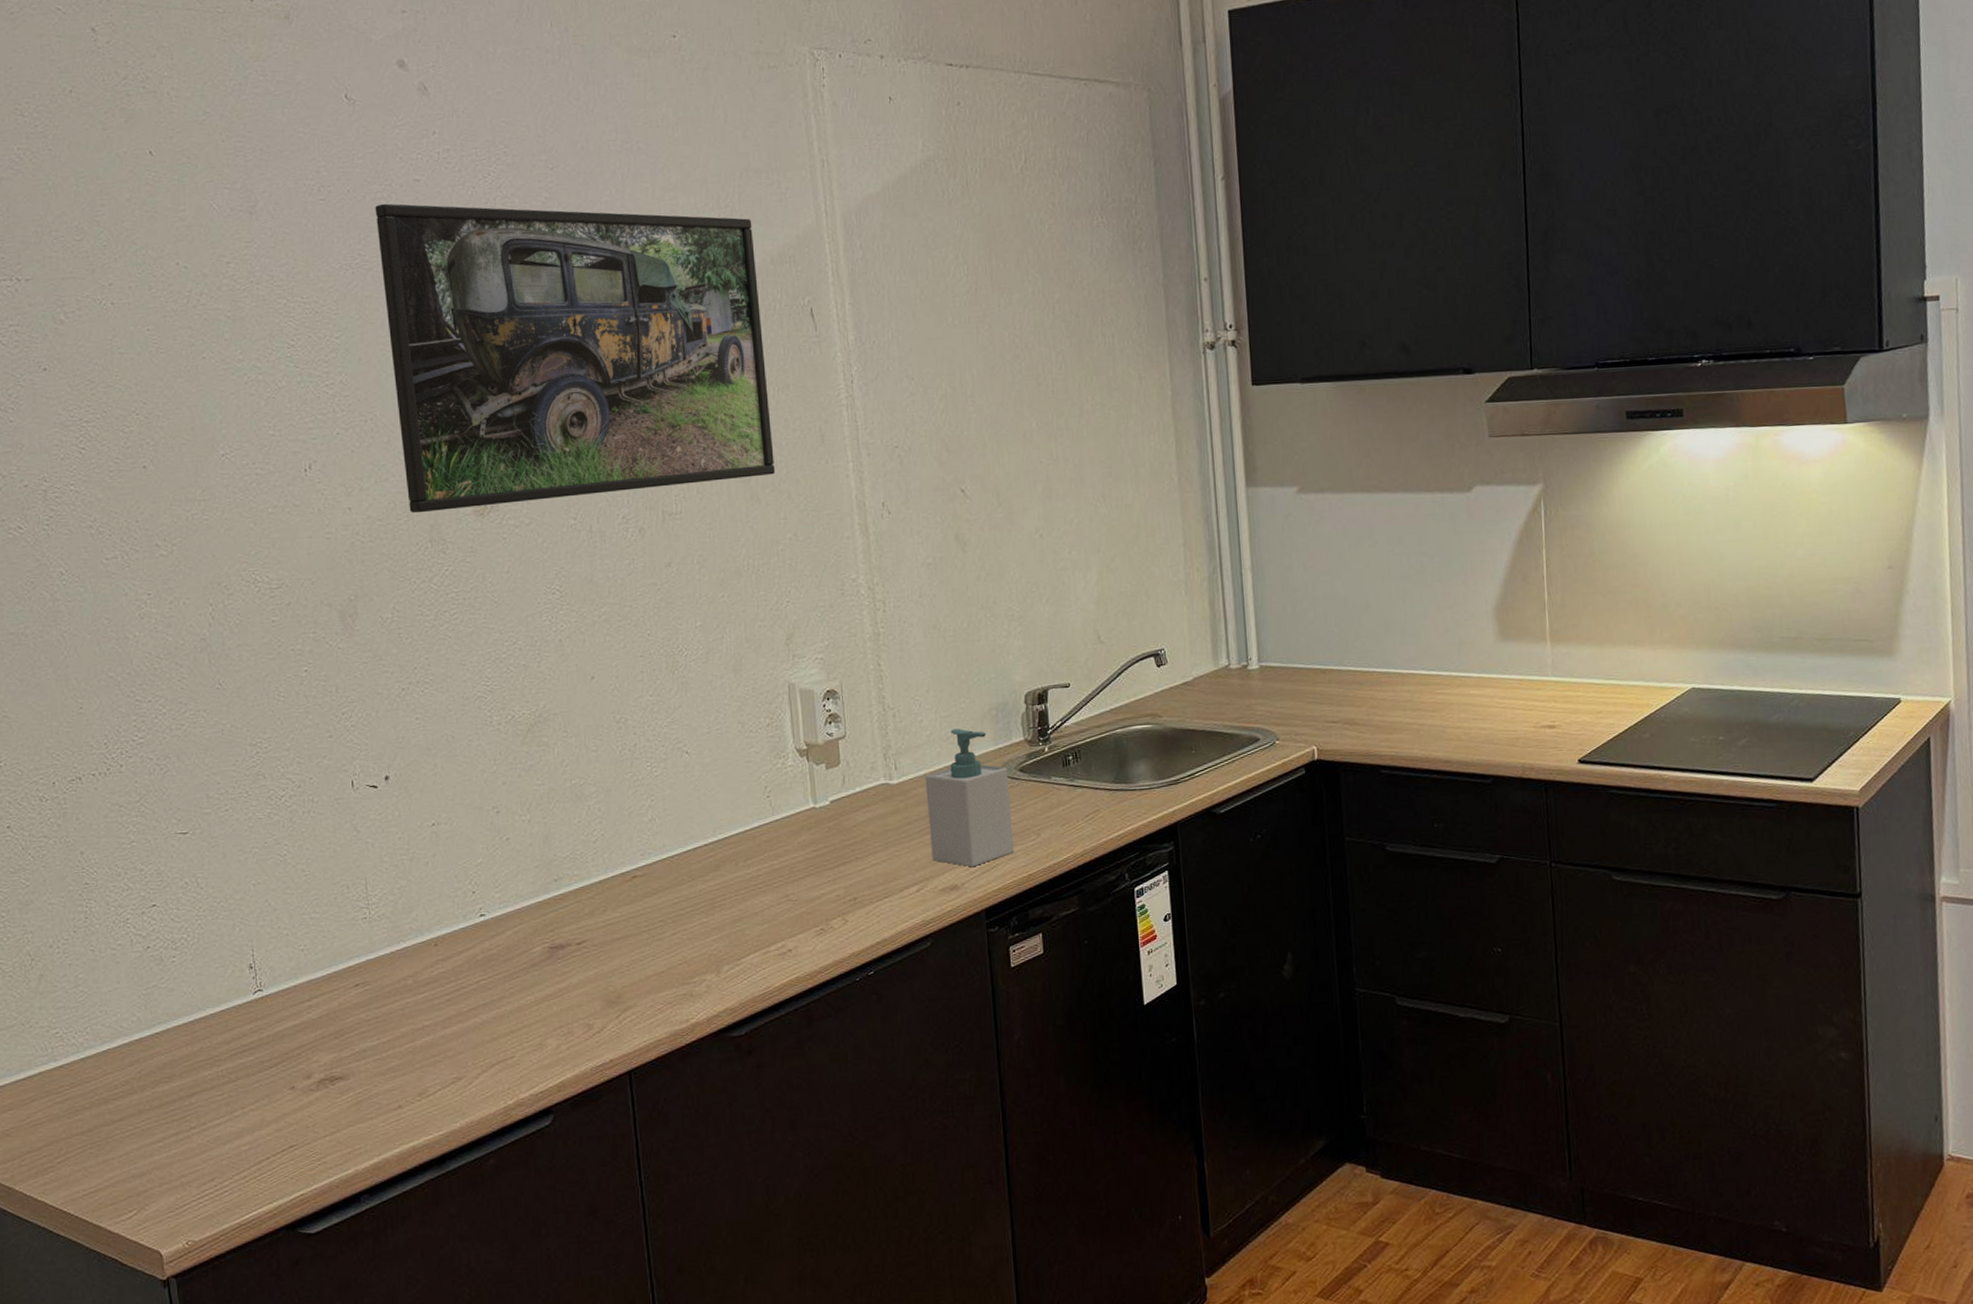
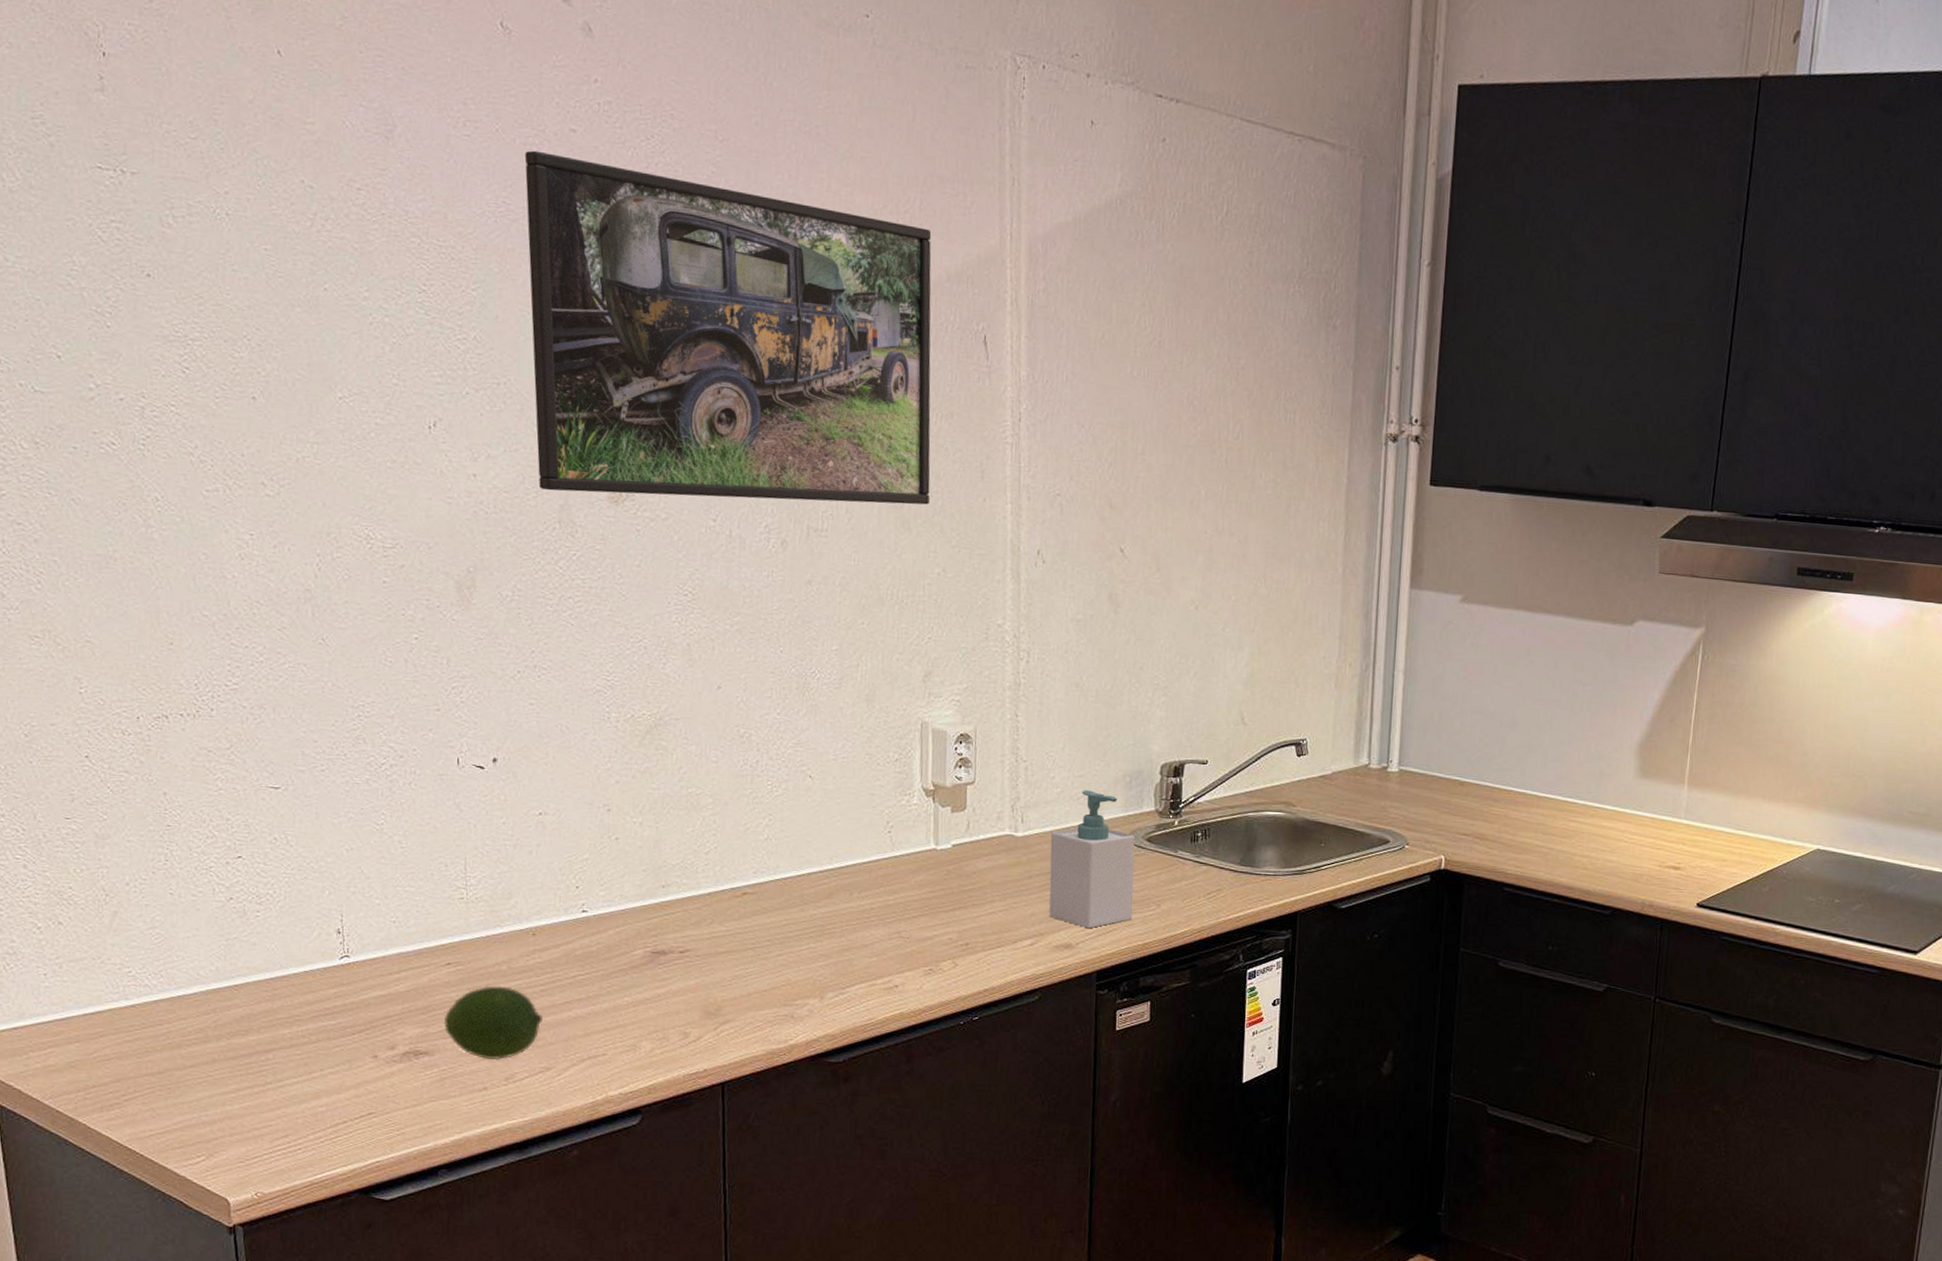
fruit: none [355,1000,451,1077] -> present [443,985,544,1061]

